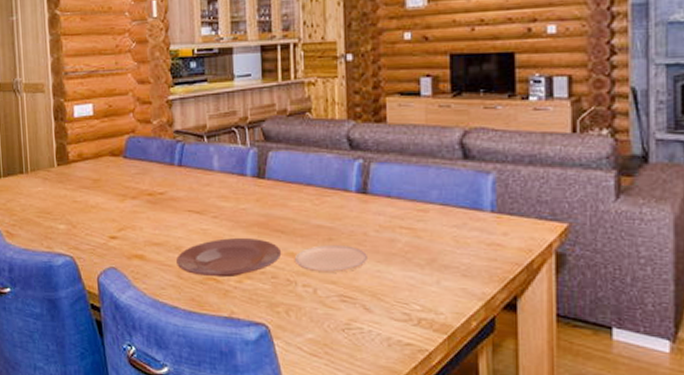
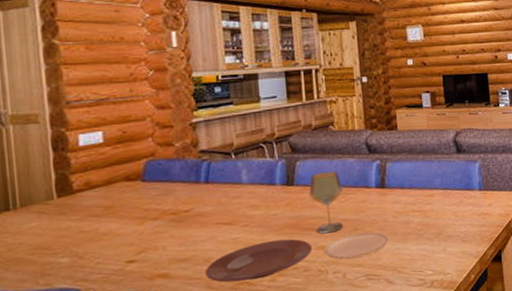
wine glass: none [281,166,319,239] -> present [309,171,344,234]

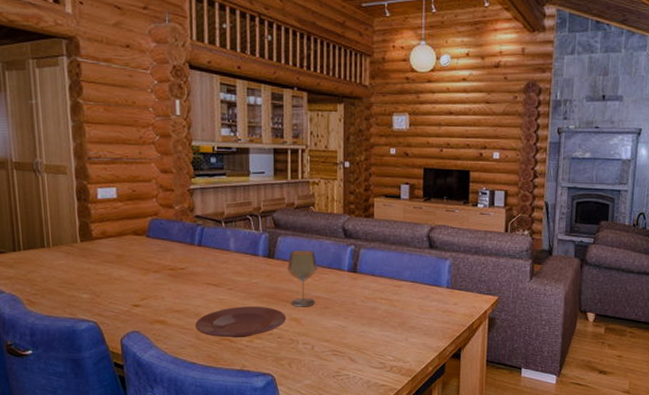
plate: present [324,232,389,259] -> none [297,312,356,333]

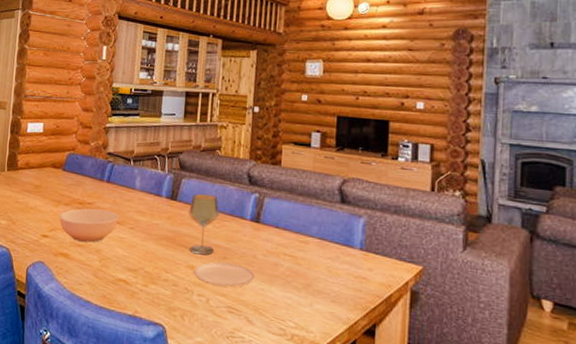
bowl: none [149,273,217,307] -> present [59,208,120,243]
plate: present [194,306,287,338] -> none [94,247,184,281]
plate: none [297,312,356,333] -> present [193,262,256,287]

